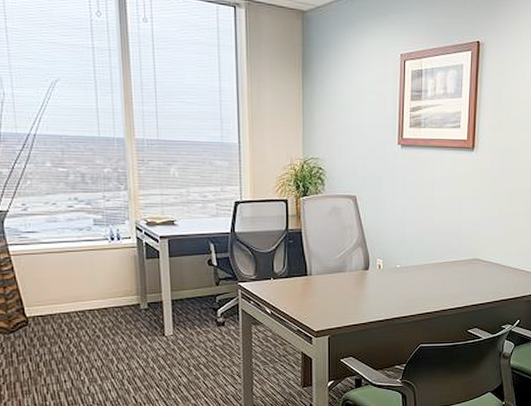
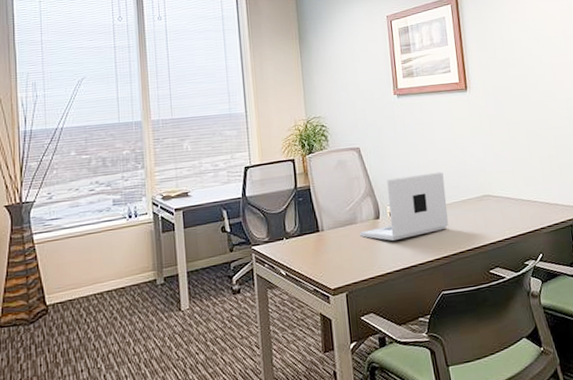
laptop: none [347,230,437,292] -> present [359,171,449,241]

